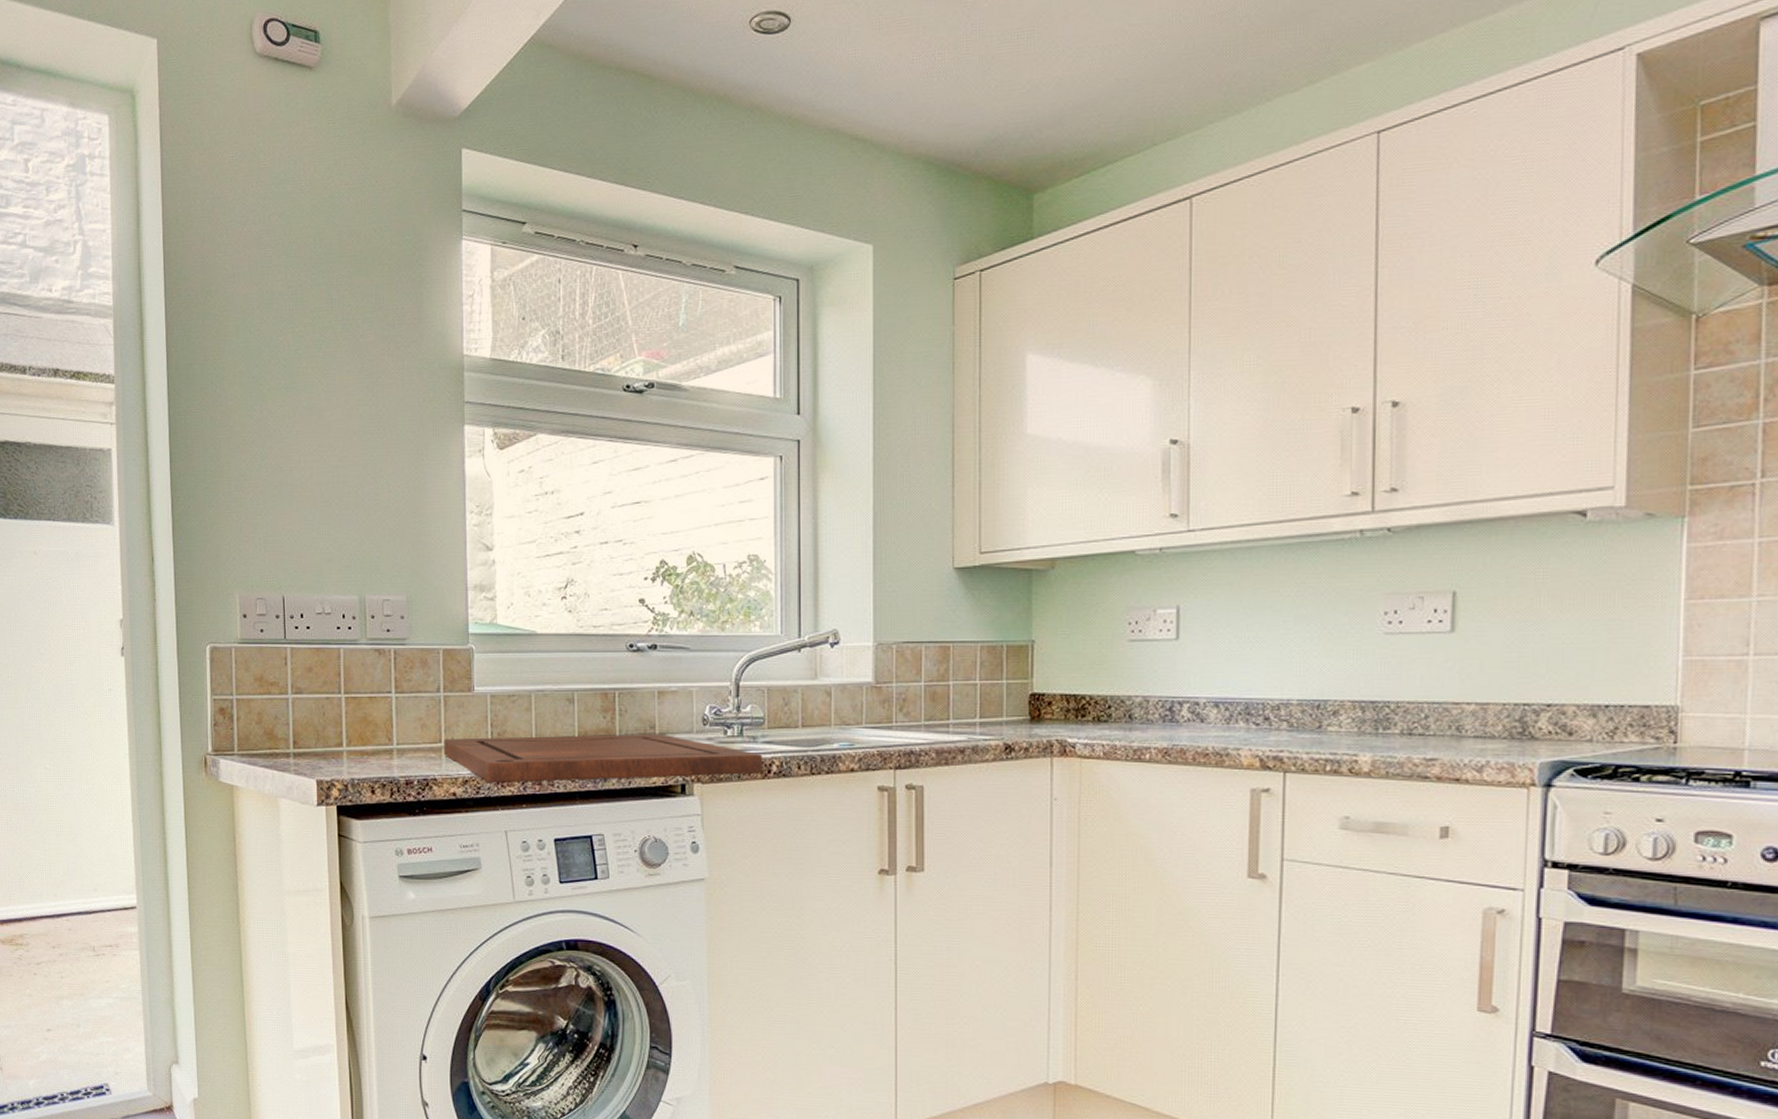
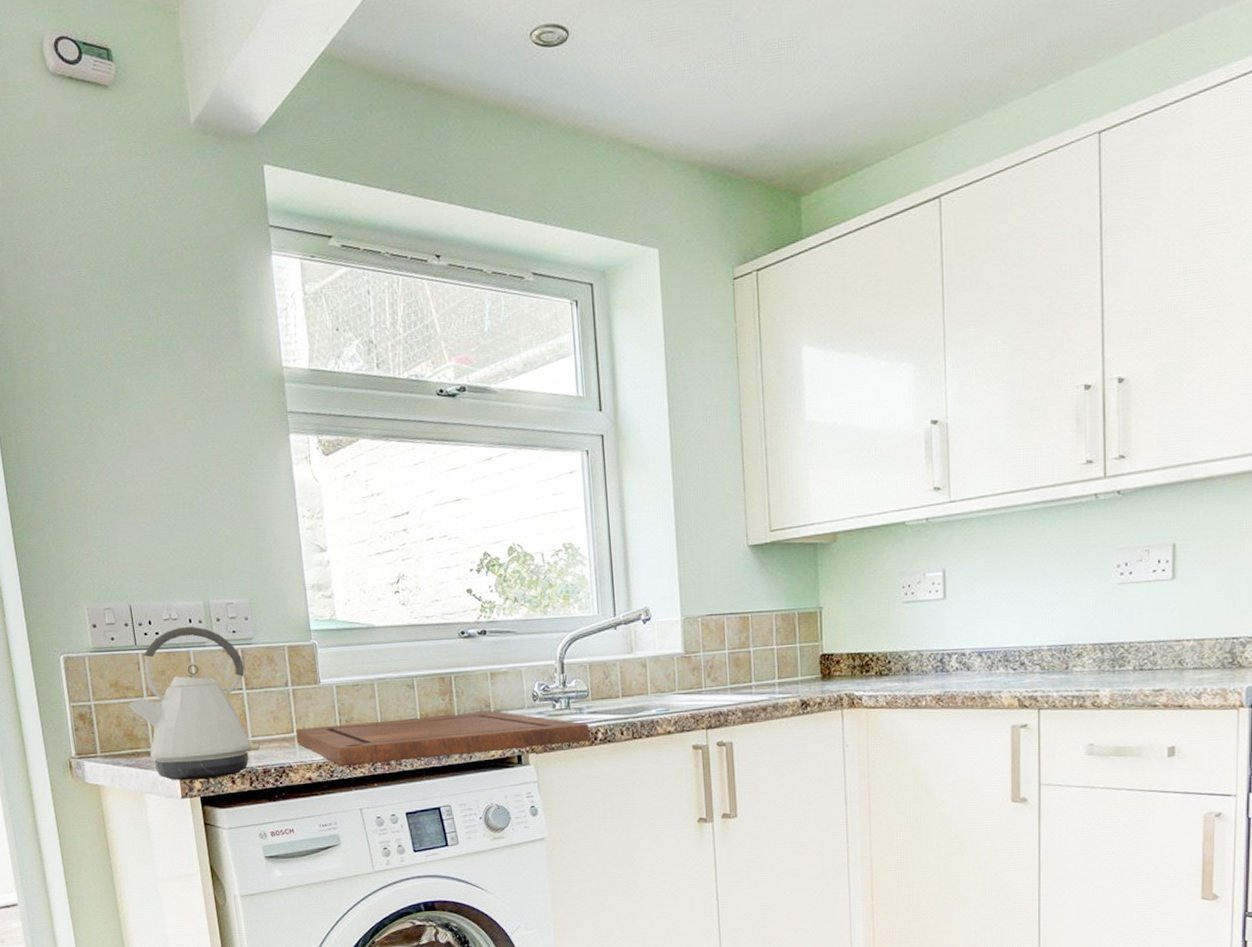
kettle: none [270,622,404,787] -> present [127,626,260,781]

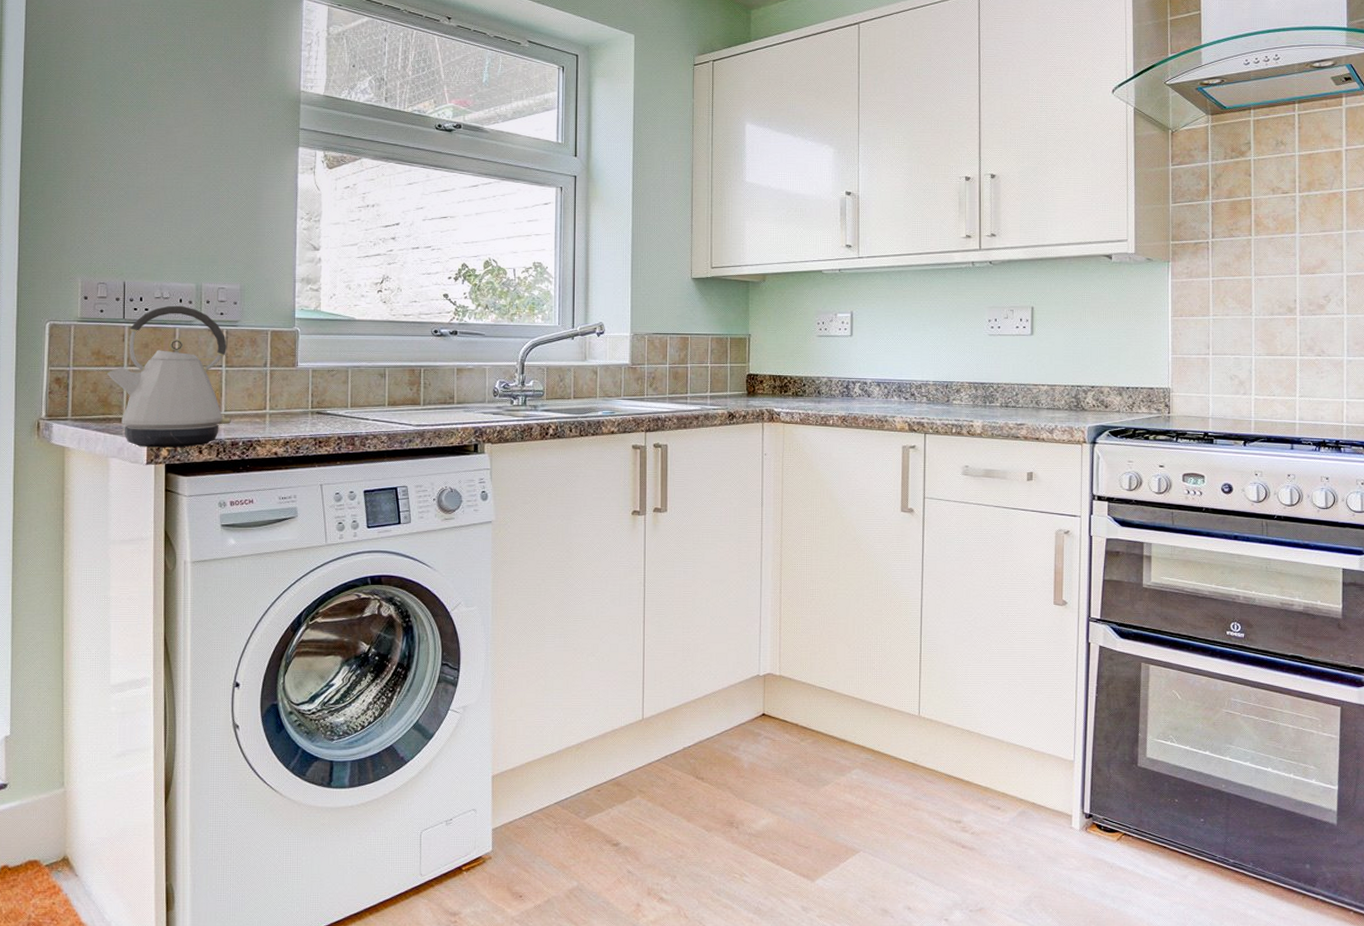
cutting board: present [296,711,590,767] -> none [268,403,542,444]

